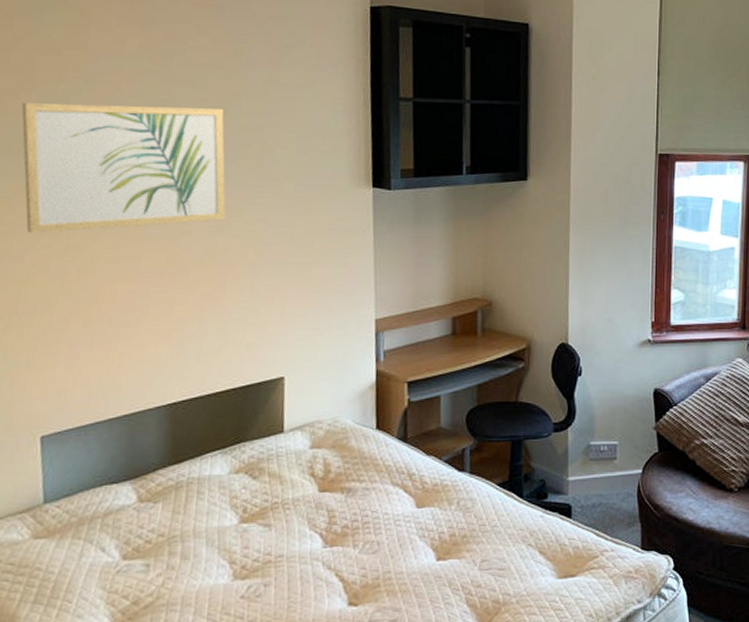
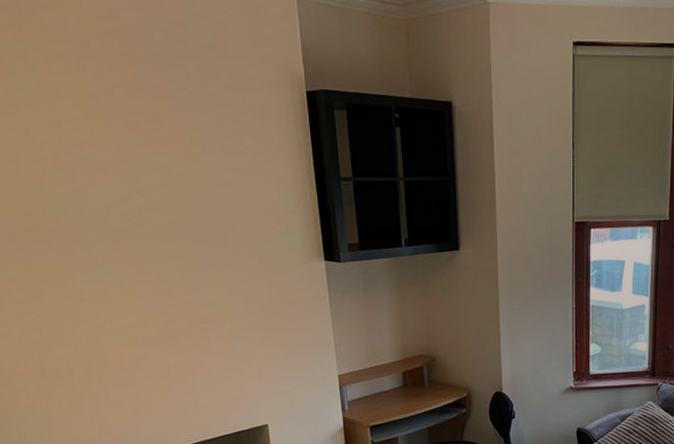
wall art: present [21,102,226,234] -> none [16,193,203,310]

